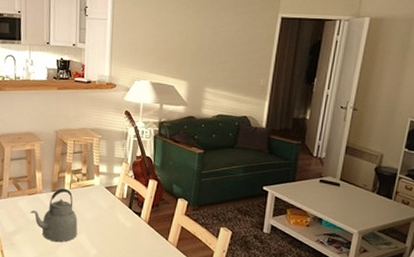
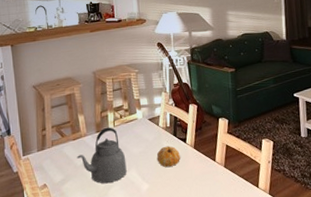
fruit: none [108,216,133,238] -> present [156,146,180,168]

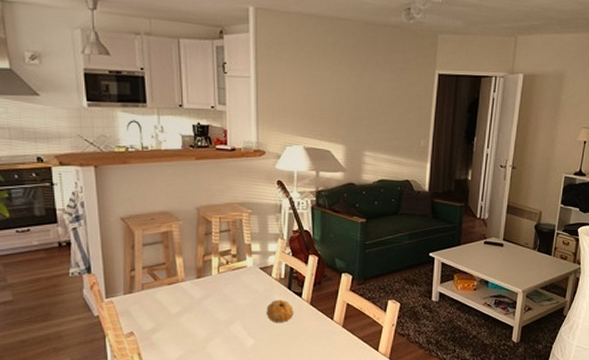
kettle: present [77,127,127,184] -> none [171,273,230,336]

